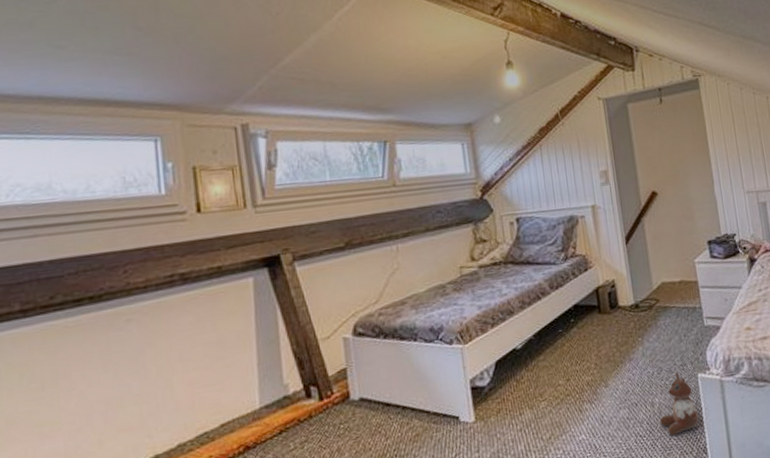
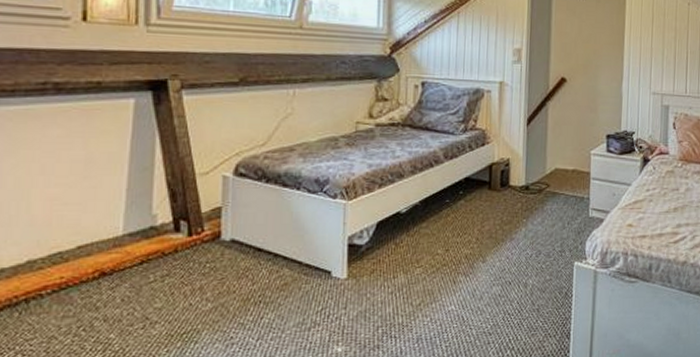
stuffed bear: present [660,372,699,436] -> none [530,257,568,317]

